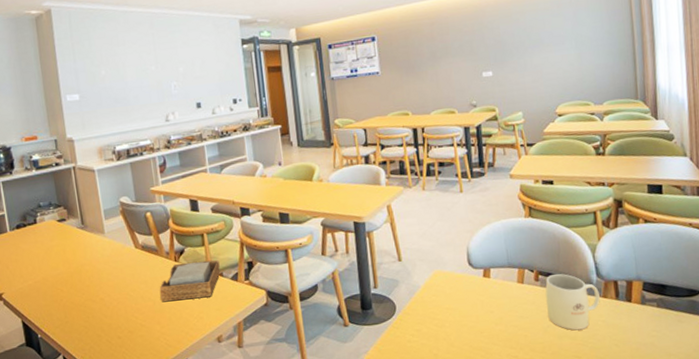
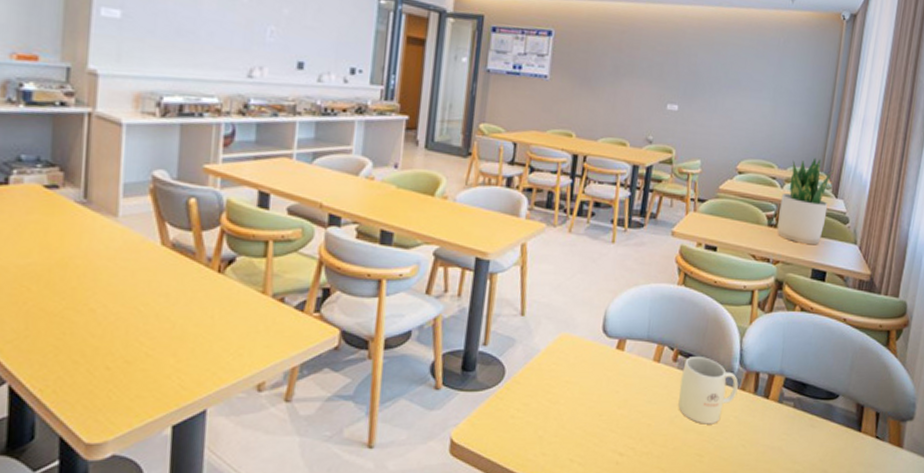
napkin holder: present [159,259,221,302] -> none [184,275,283,328]
planter: none [603,89,651,165] -> present [777,157,834,245]

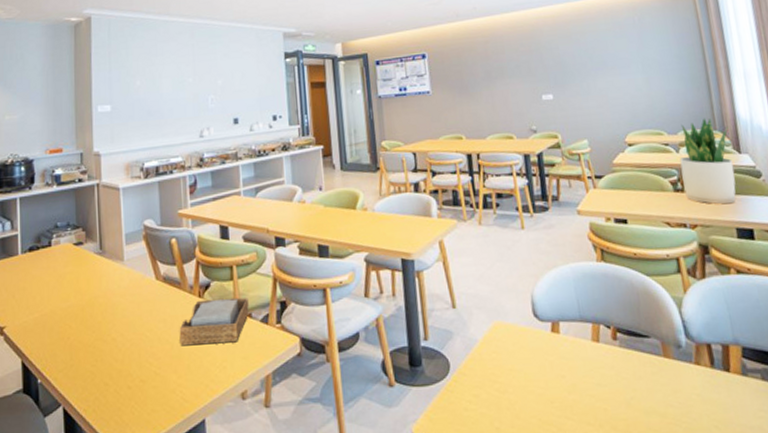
napkin holder: none [184,275,283,328] -> present [179,297,249,346]
mug: present [678,355,739,424] -> none [625,331,692,405]

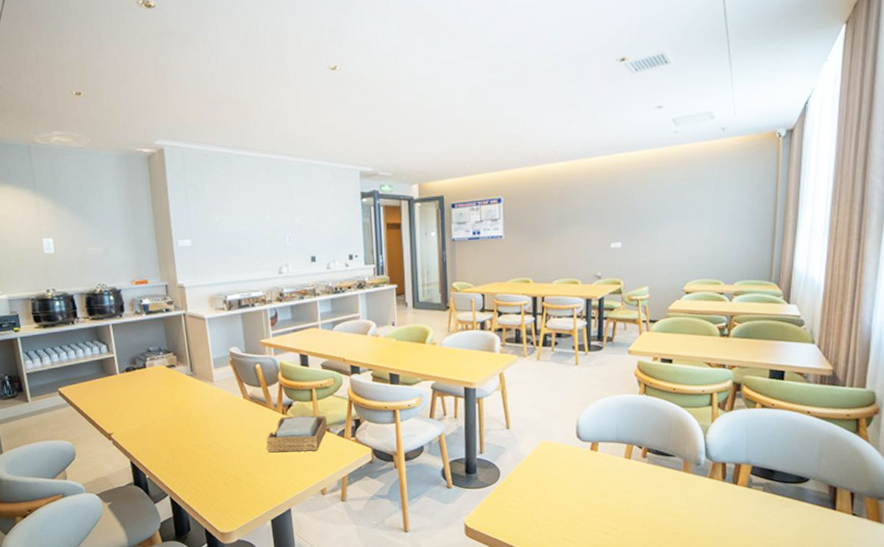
planter: present [679,118,736,205] -> none [730,269,783,349]

